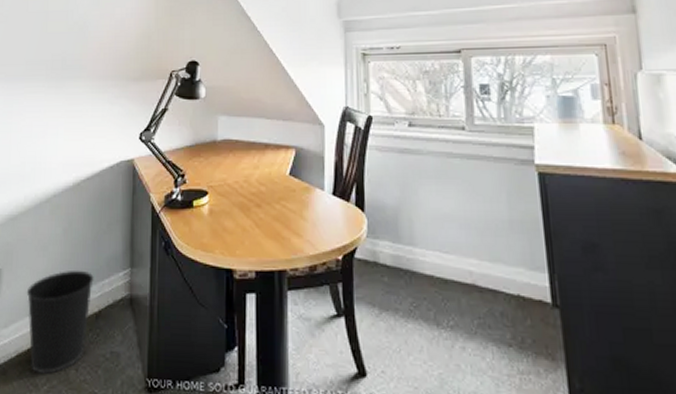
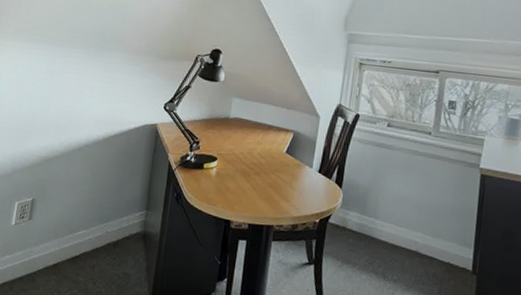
wastebasket: present [26,270,94,374] -> none [55,206,115,285]

